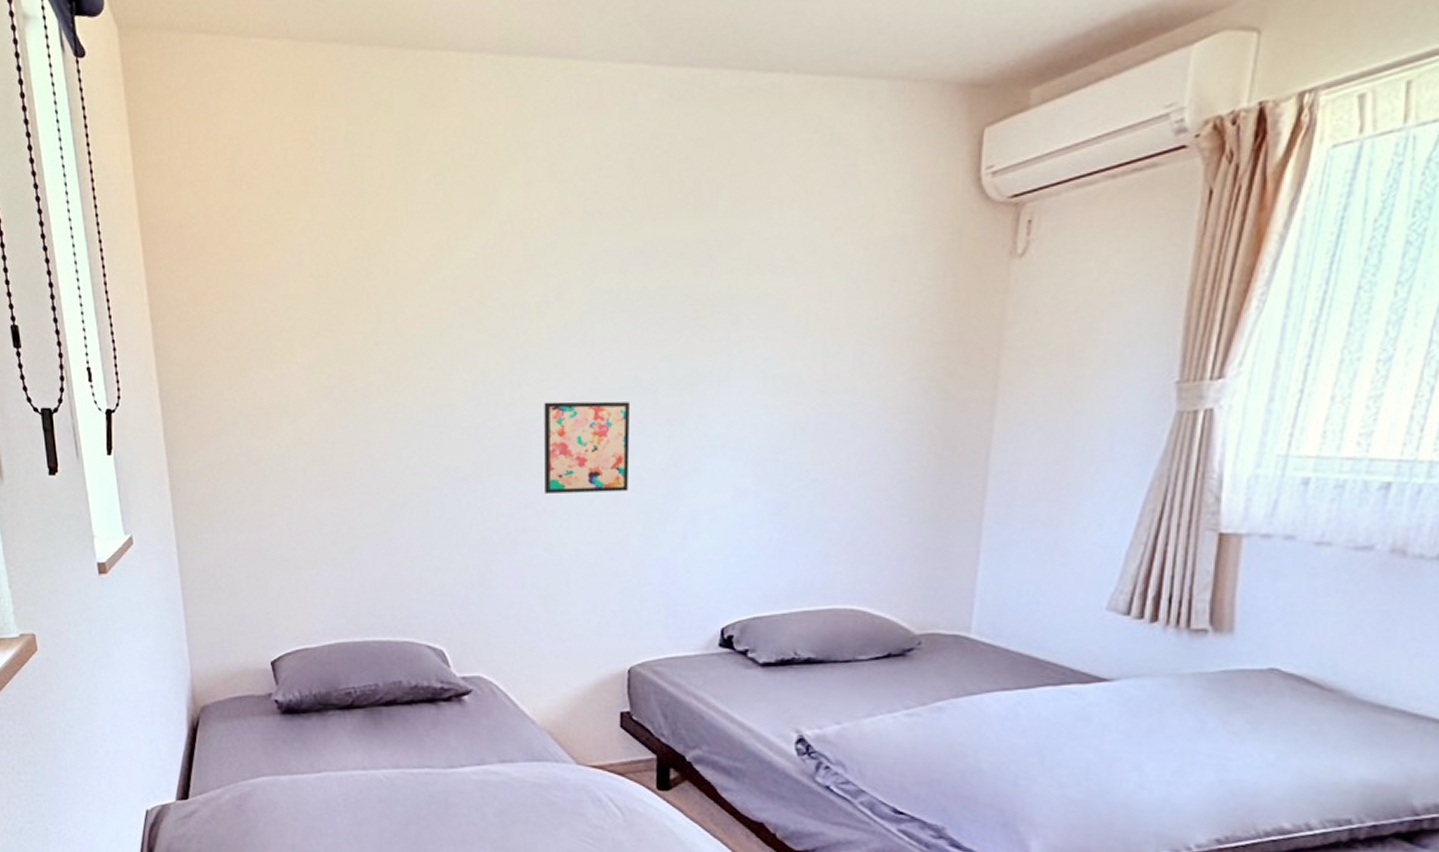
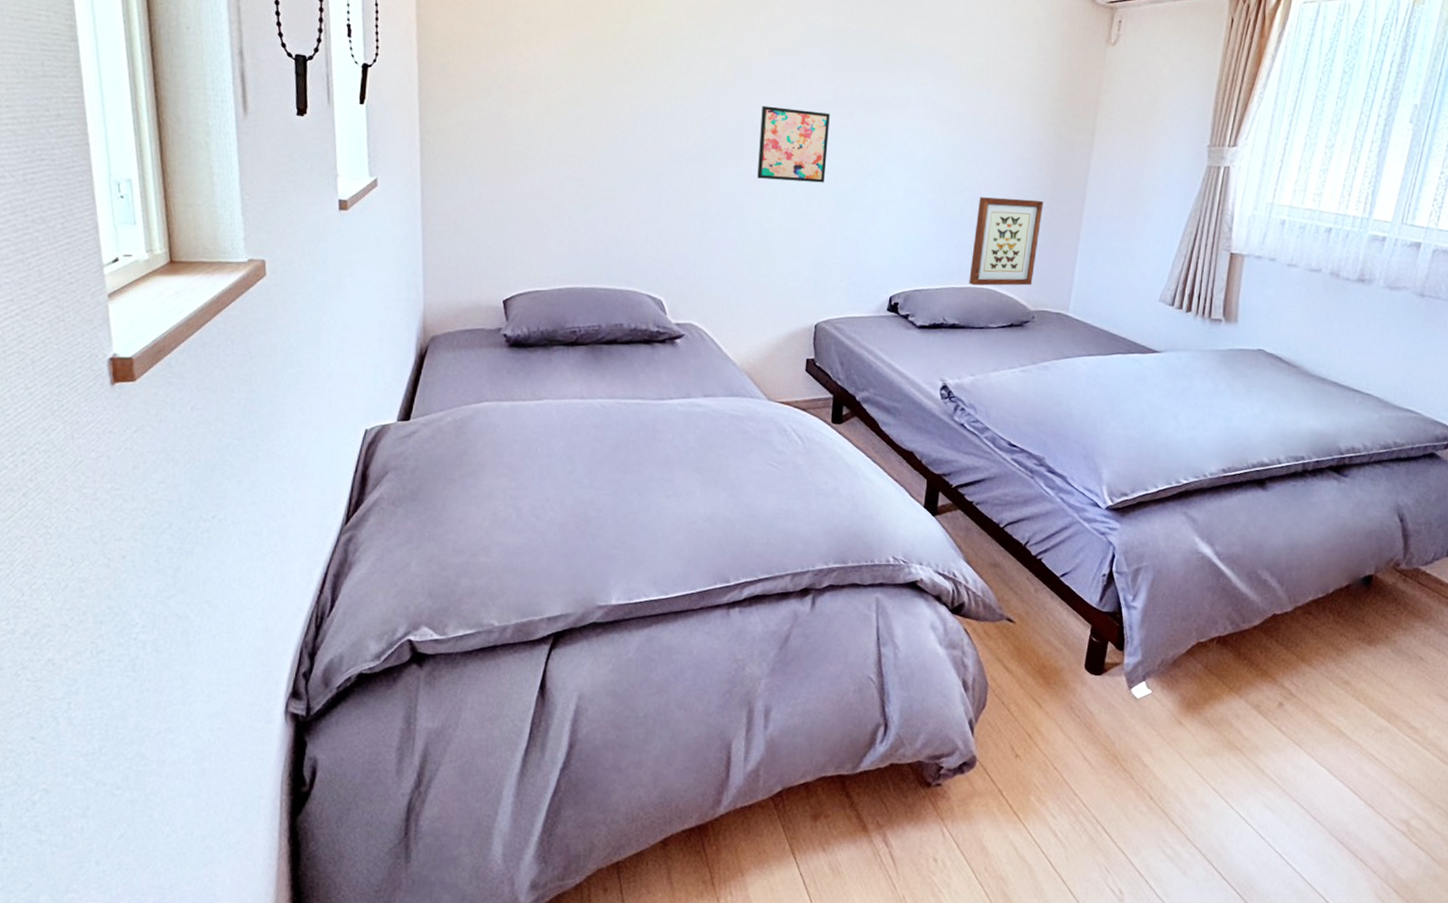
wall art: none [826,485,927,607] -> present [969,197,1044,286]

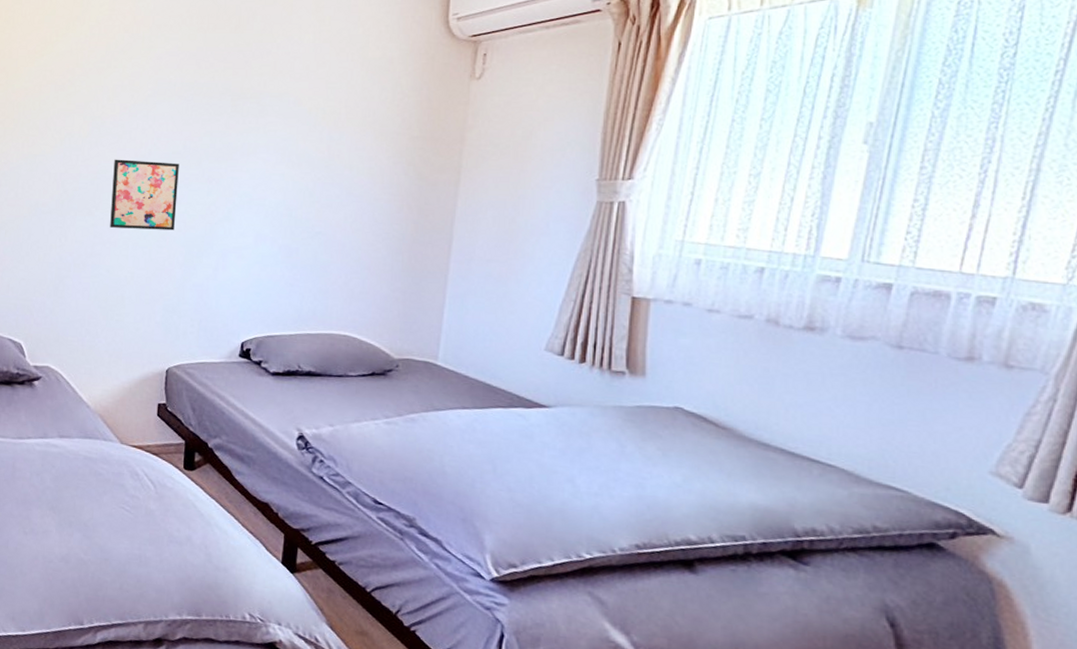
wall art: present [969,197,1044,286] -> none [325,241,405,332]

